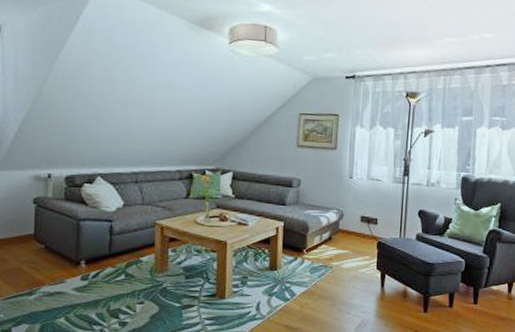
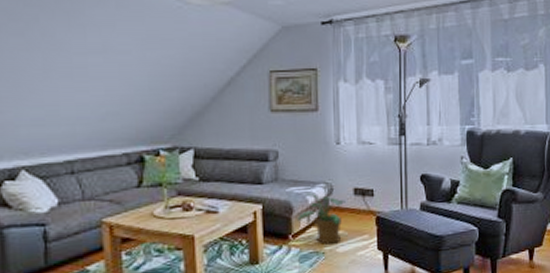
potted plant: none [312,216,353,261] -> present [297,193,346,244]

